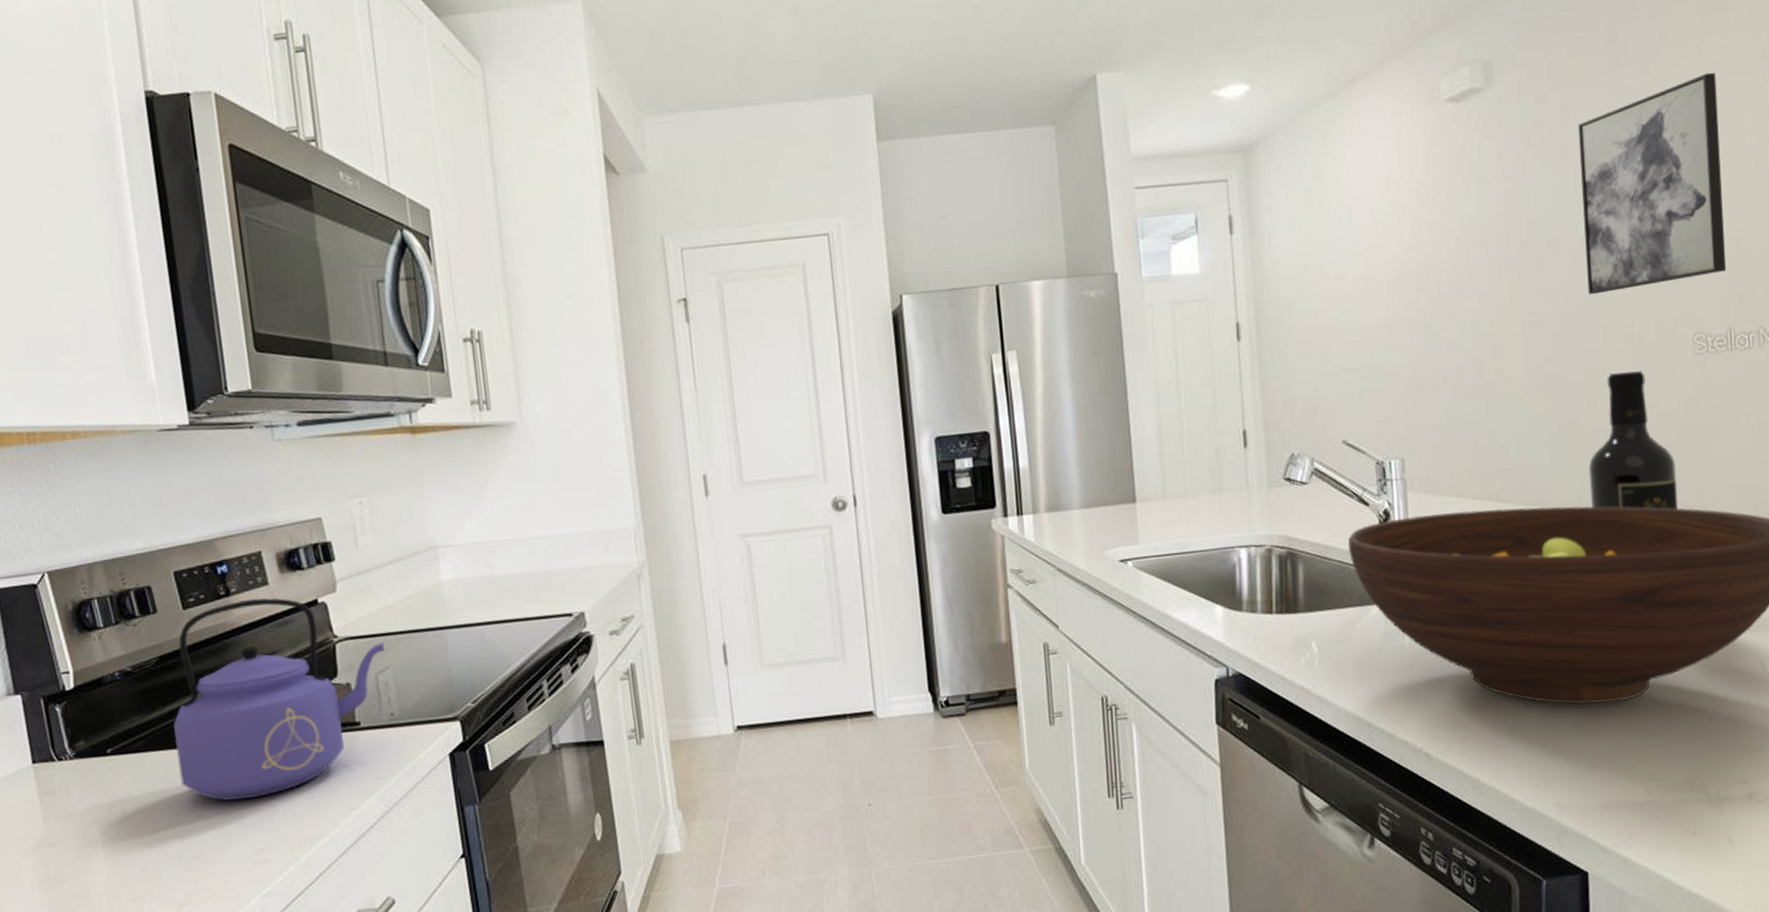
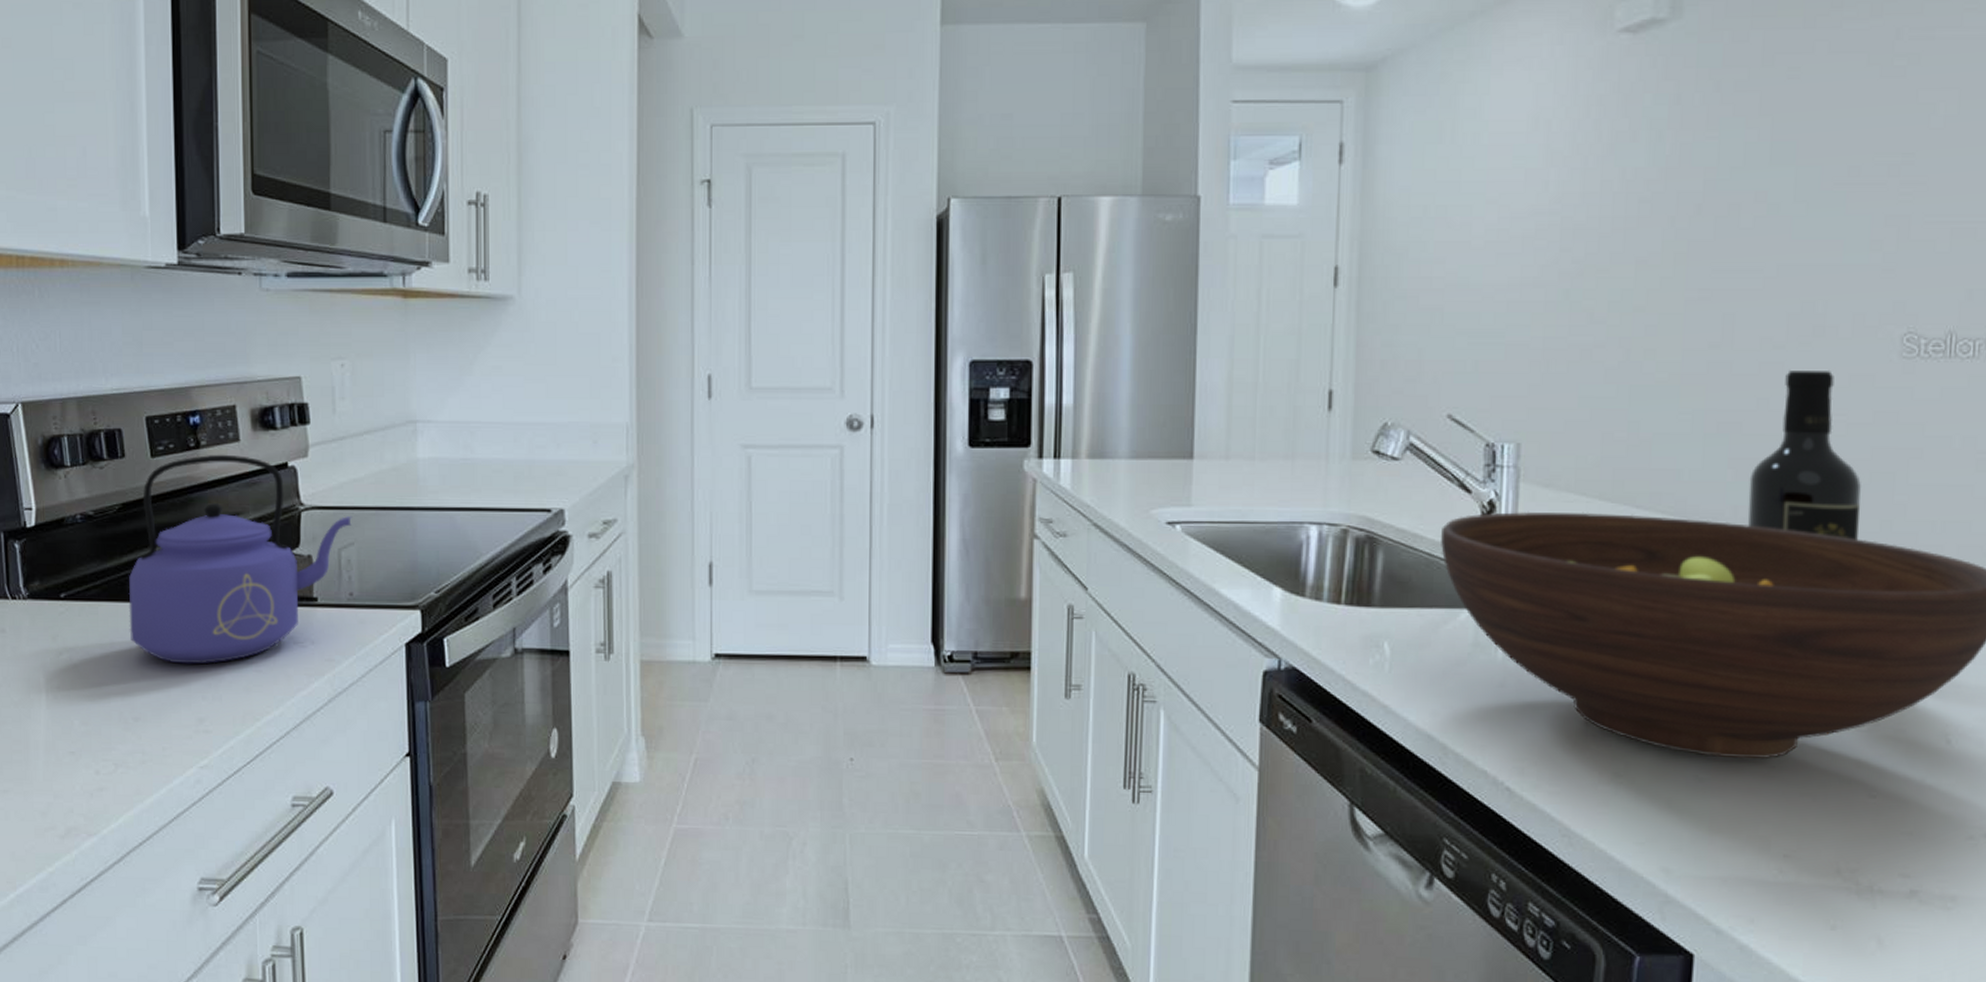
wall art: present [1577,72,1727,295] -> none [1773,22,1968,275]

